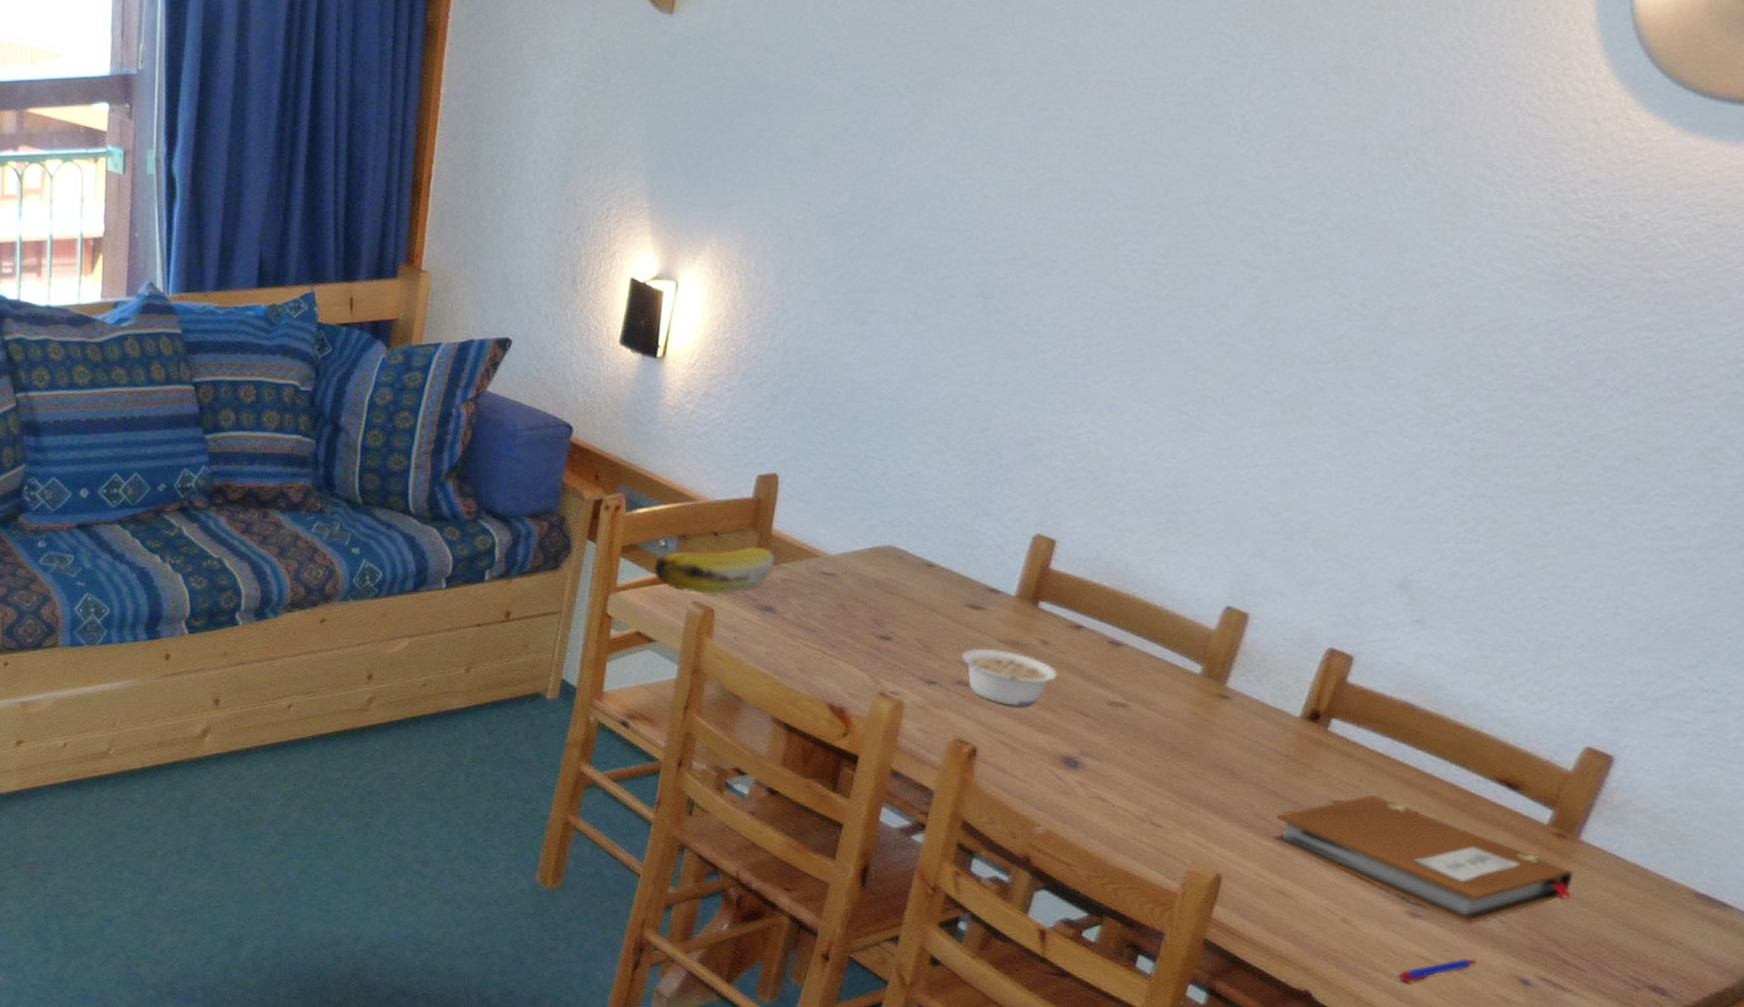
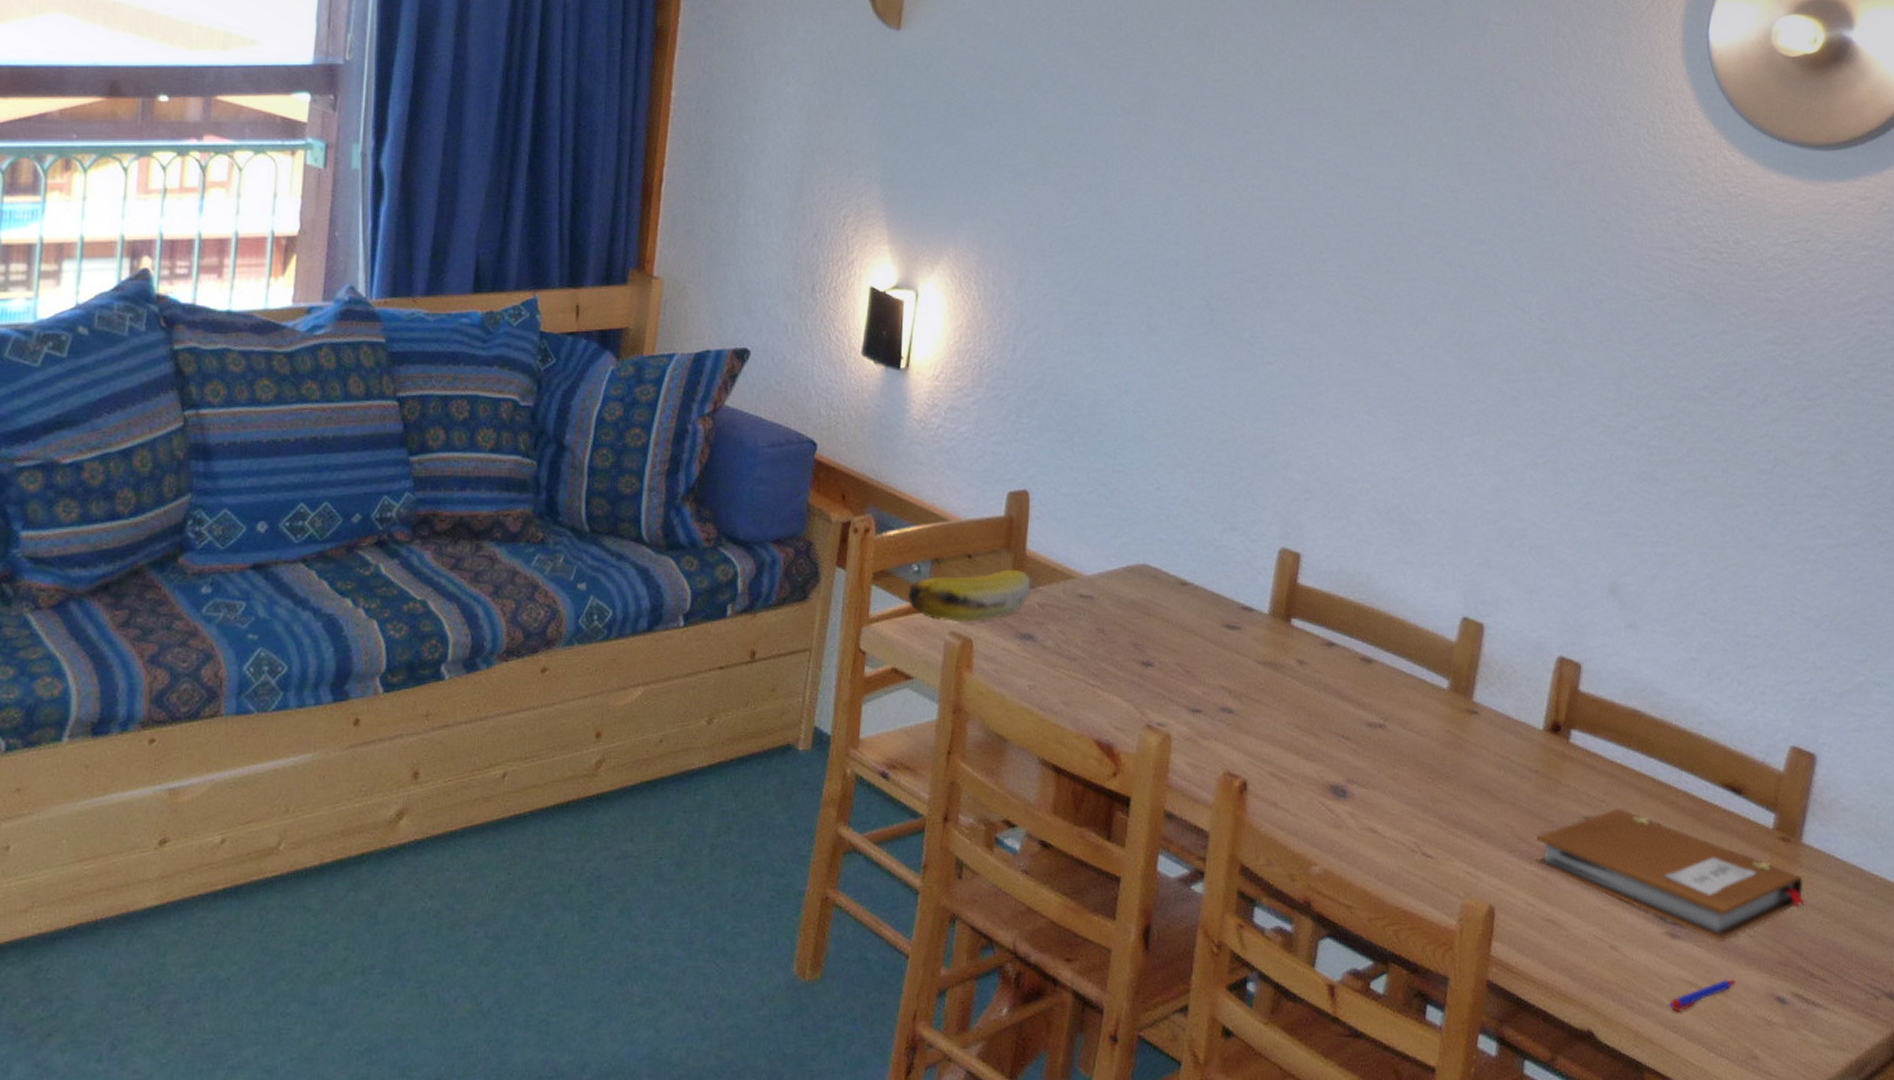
legume: present [961,648,1057,707] -> none [1222,670,1316,734]

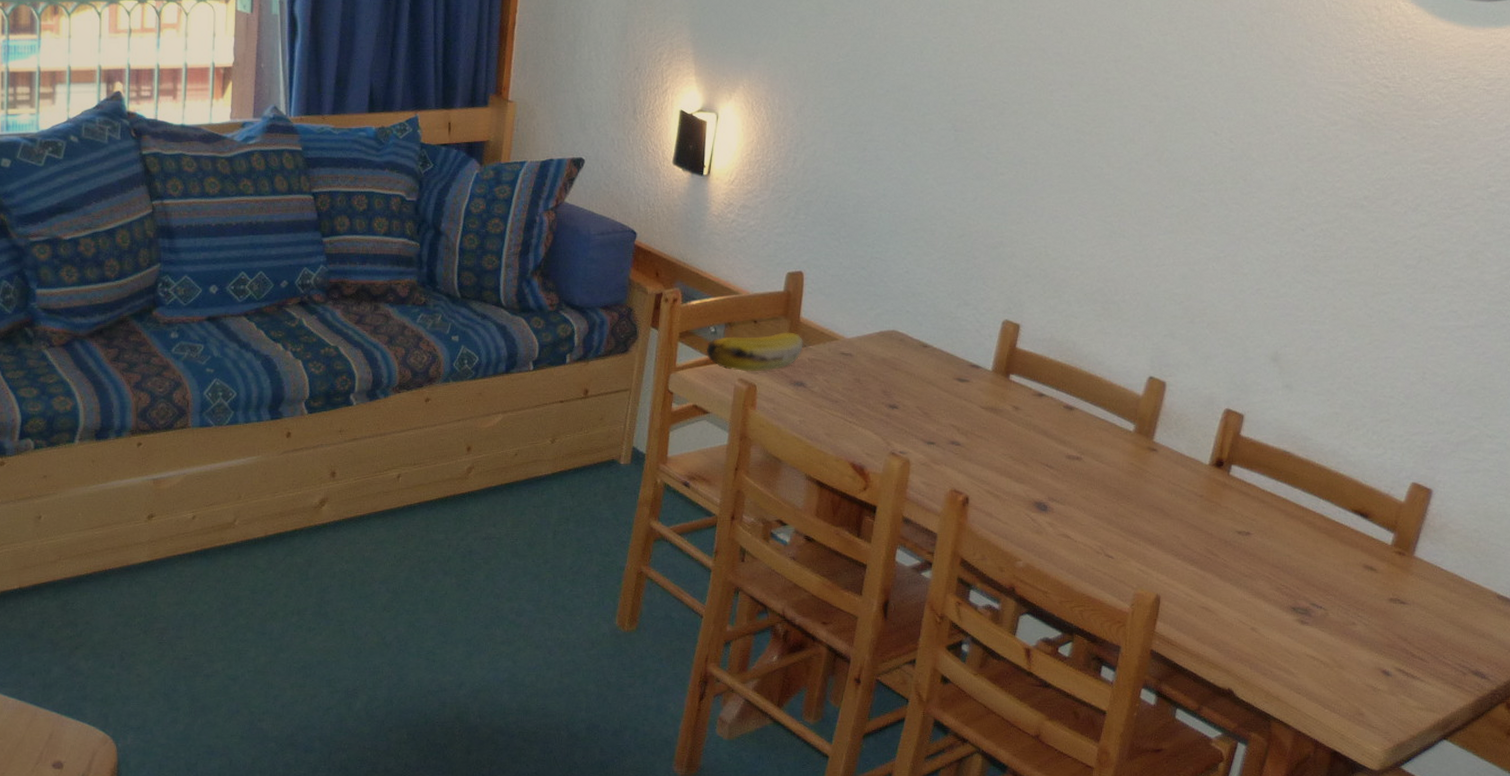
notebook: present [1536,809,1805,942] -> none [1196,526,1412,628]
pen: present [1668,979,1736,1012] -> none [1295,656,1350,678]

